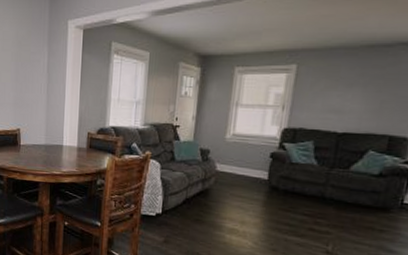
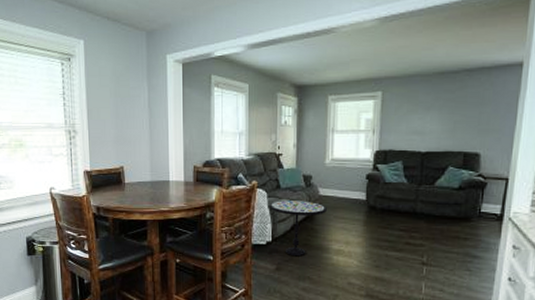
side table: none [161,173,223,232] -> present [269,199,327,257]

